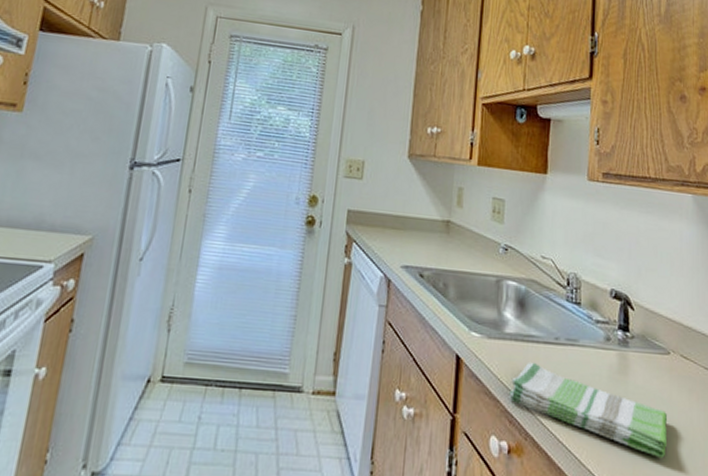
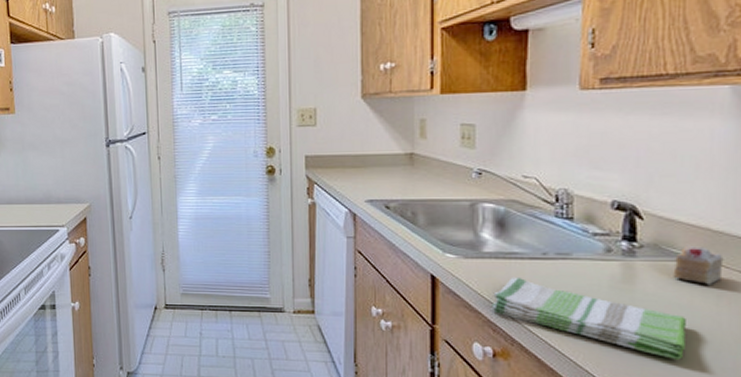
cake slice: none [656,338,693,380] -> present [673,245,724,285]

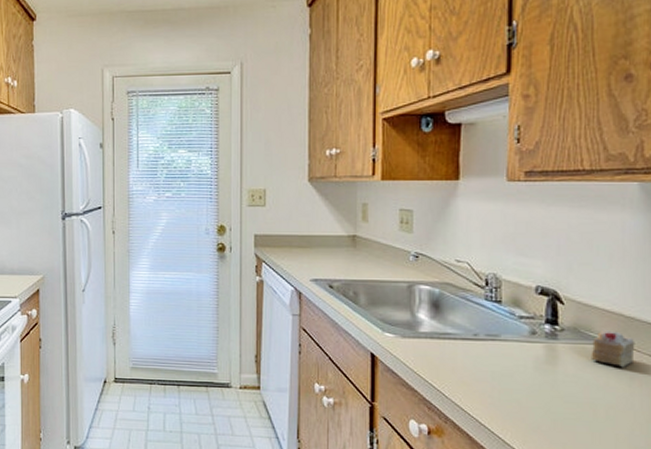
dish towel: present [491,277,686,360] -> none [427,356,603,438]

